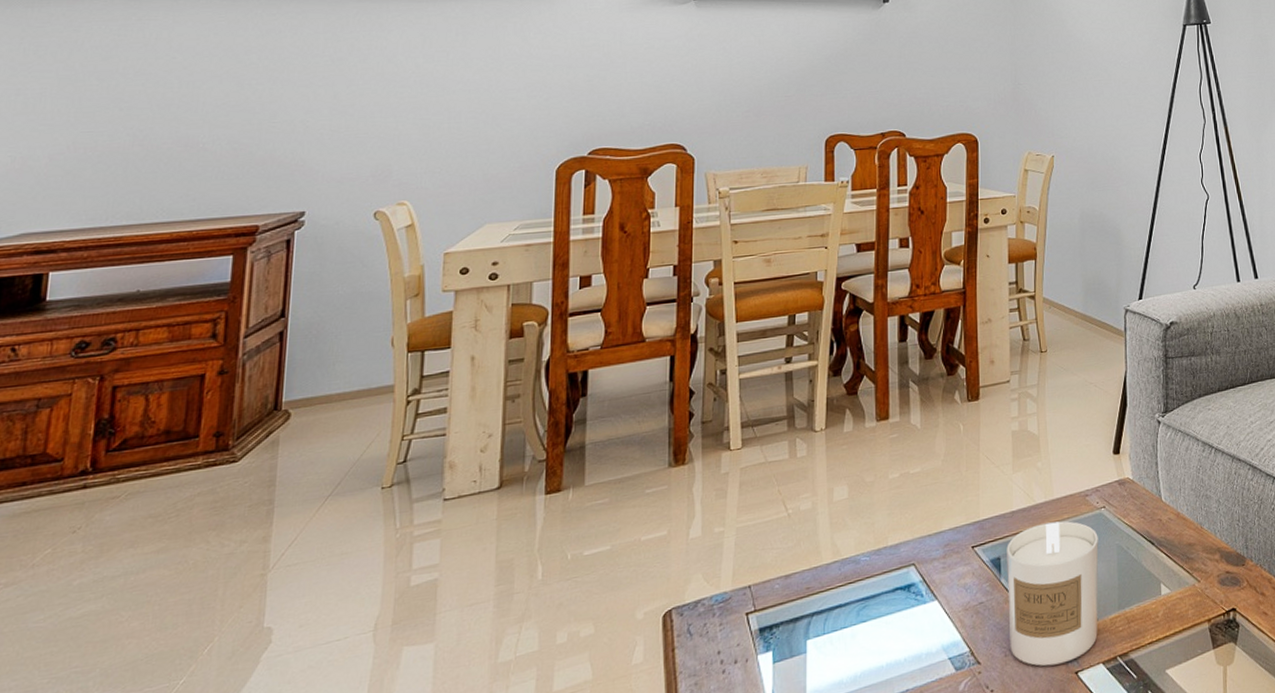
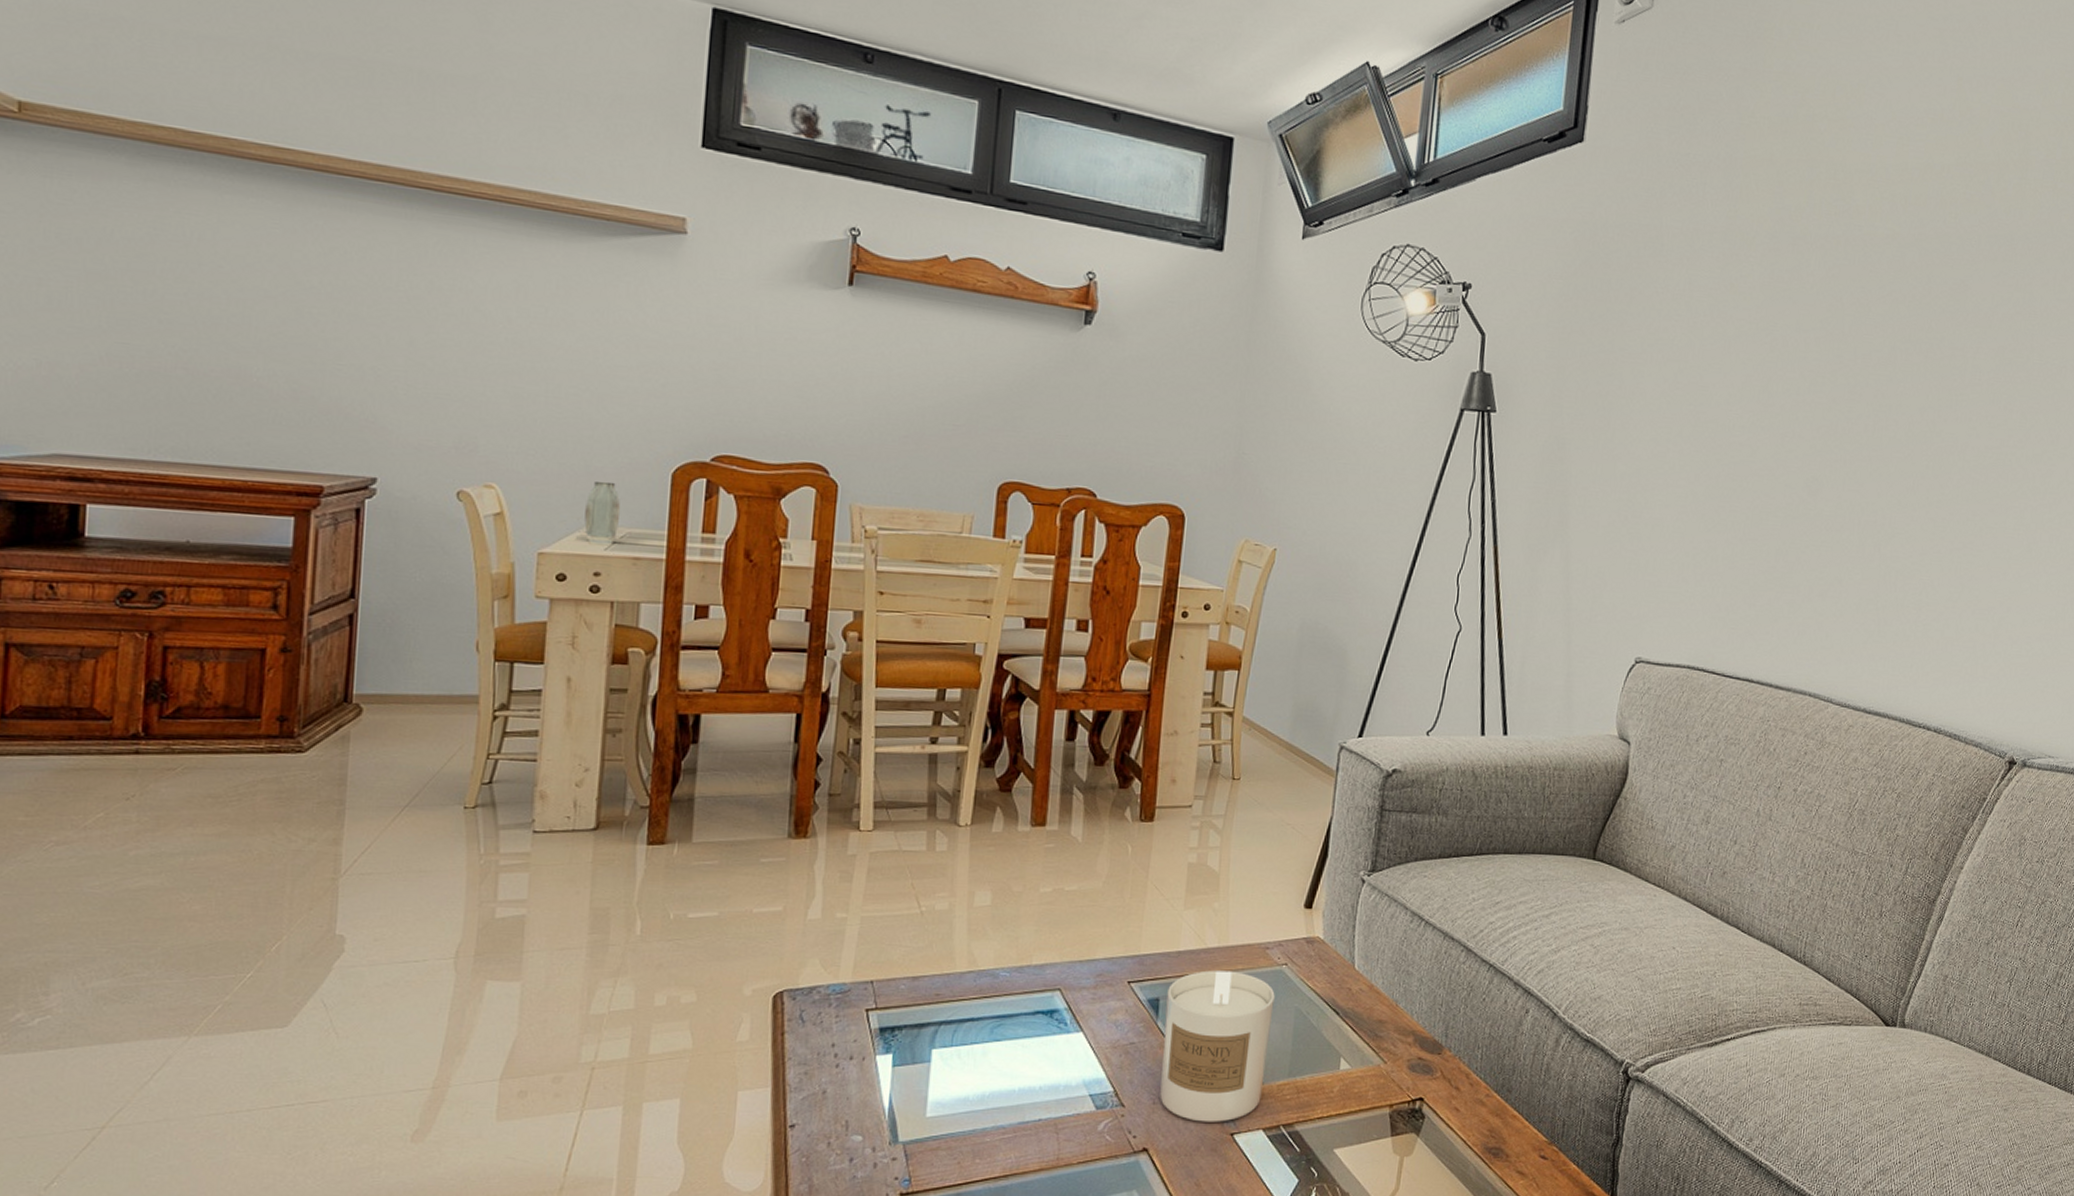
vase: none [483,184,514,241] -> present [584,481,621,547]

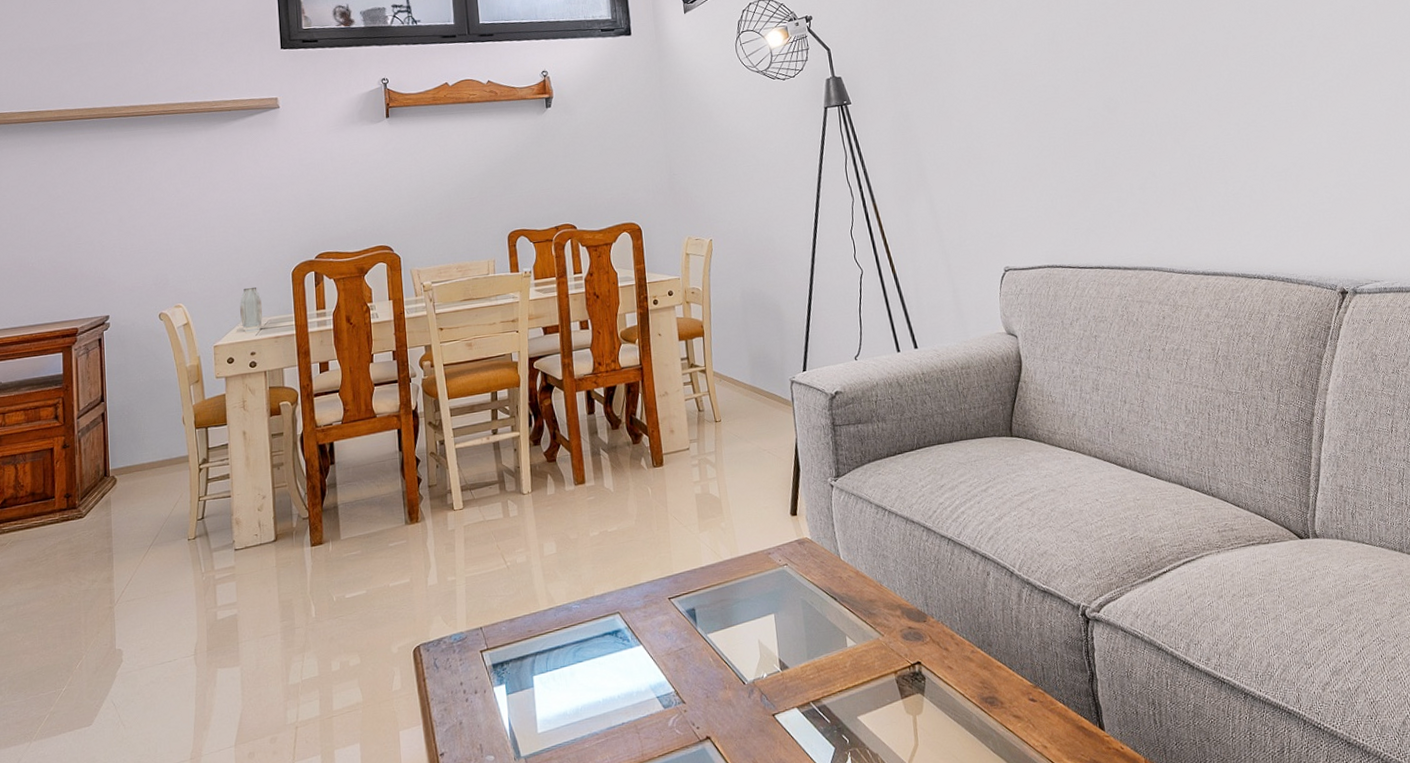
candle: present [1160,970,1275,1122] -> none [700,576,790,708]

